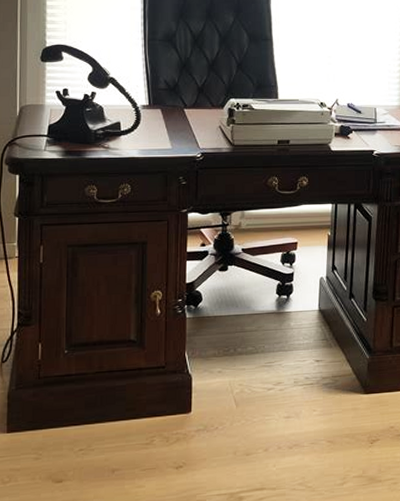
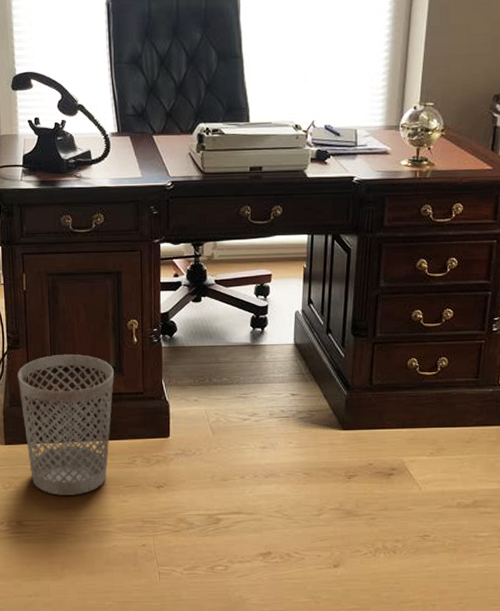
wastebasket: none [27,329,134,486] -> present [18,354,114,495]

